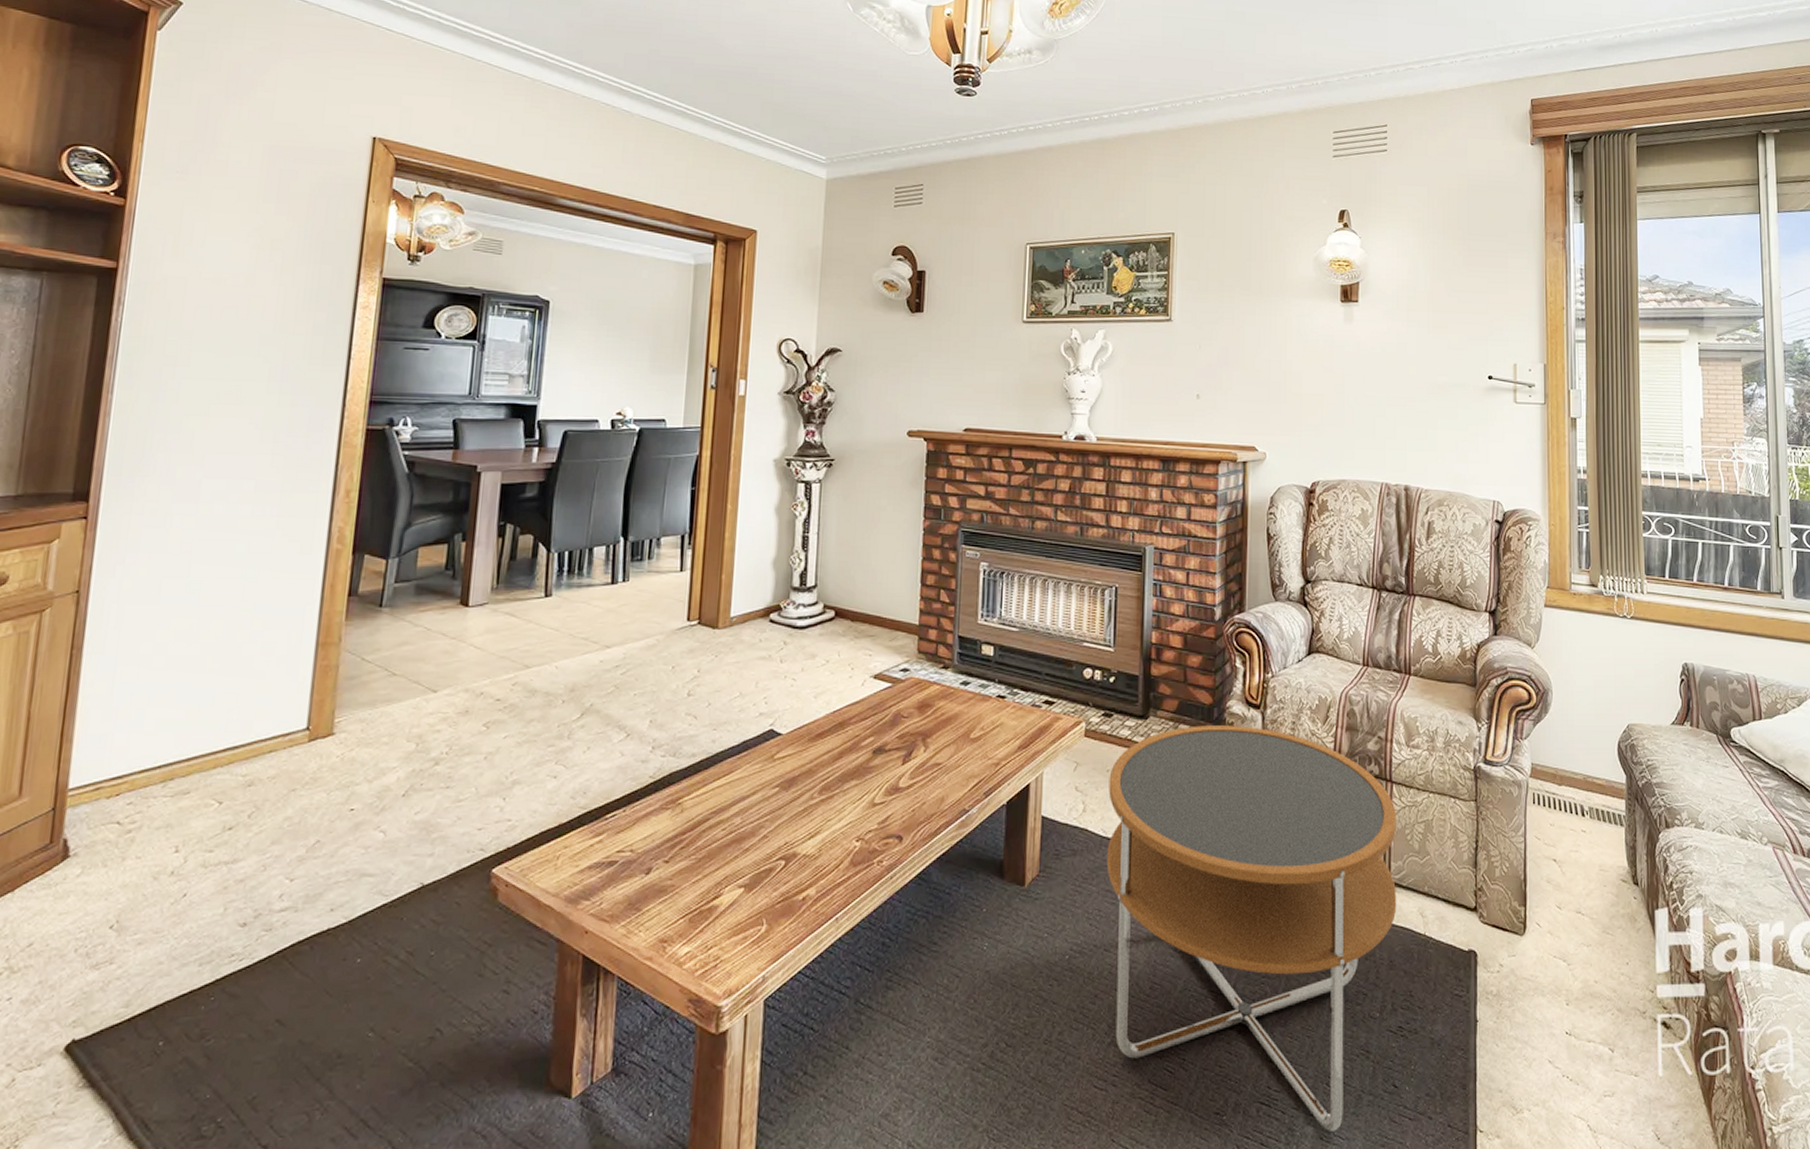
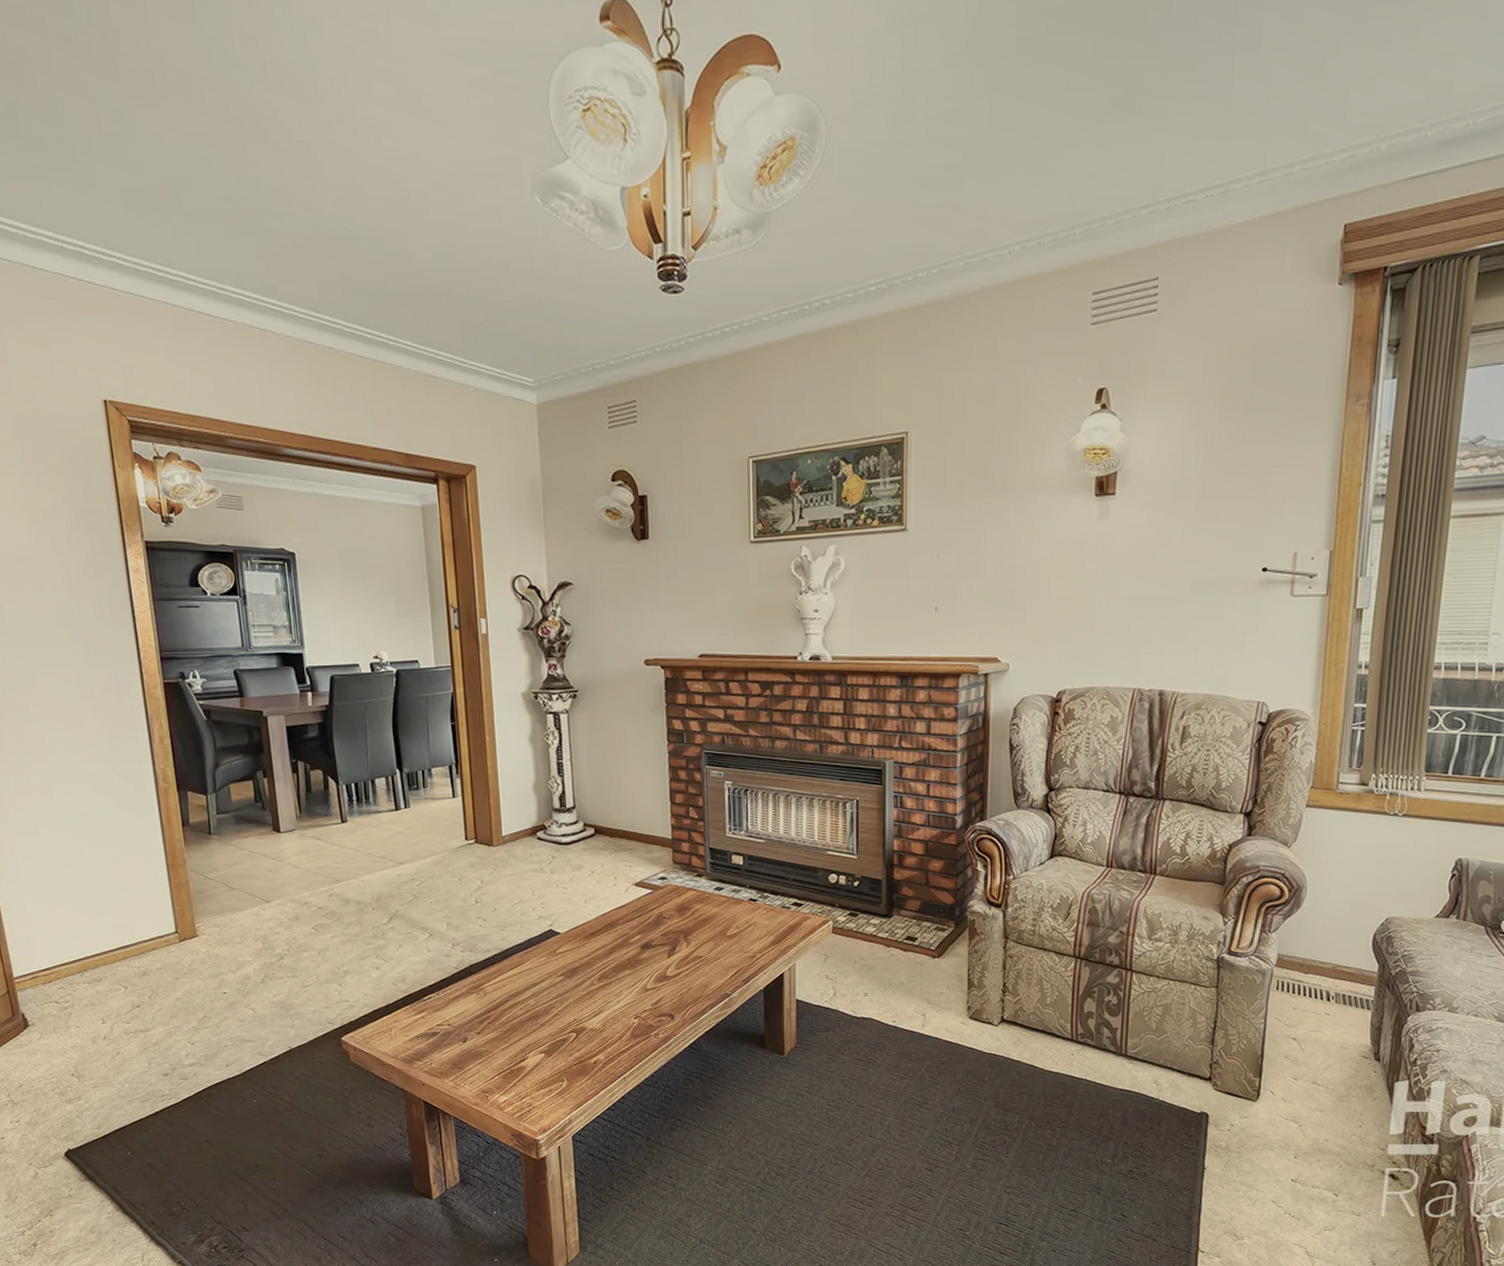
side table: present [1106,725,1397,1131] -> none [857,922,1135,1246]

